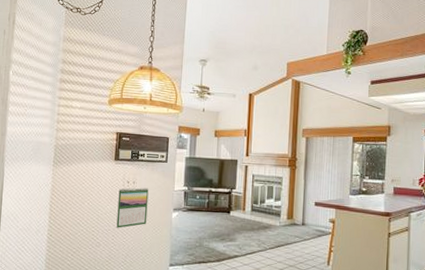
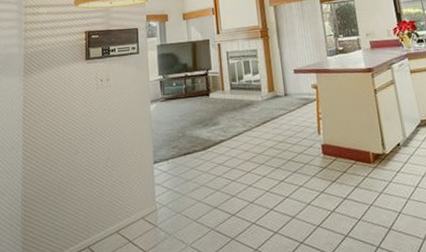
calendar: present [116,187,149,228] -> none [93,83,125,131]

